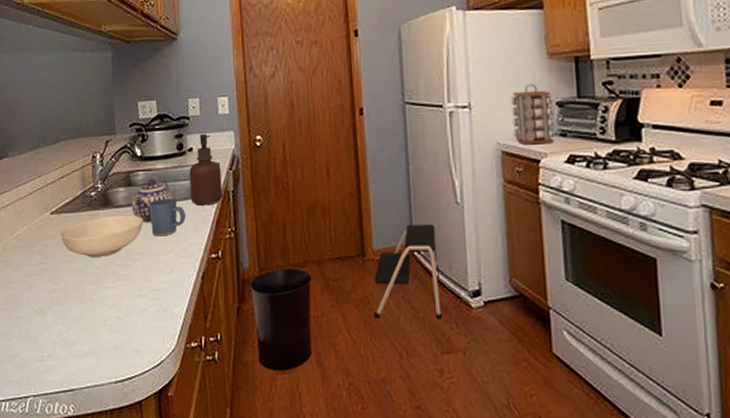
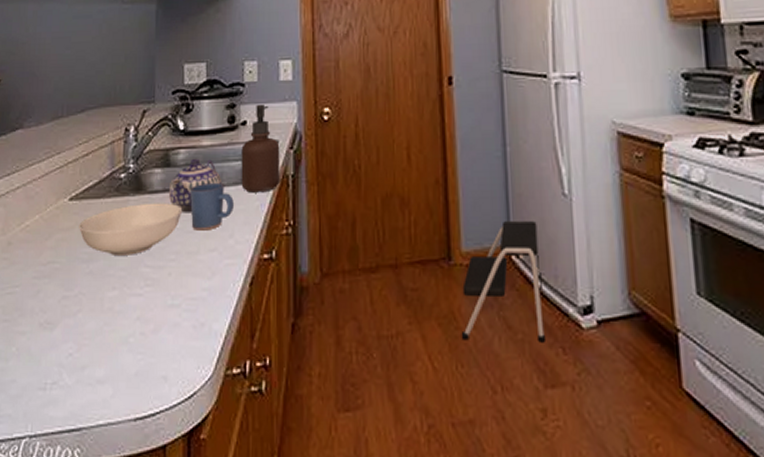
waste bin: present [250,268,312,371] -> none [309,274,385,408]
spice rack: present [511,84,555,145] -> none [628,51,681,125]

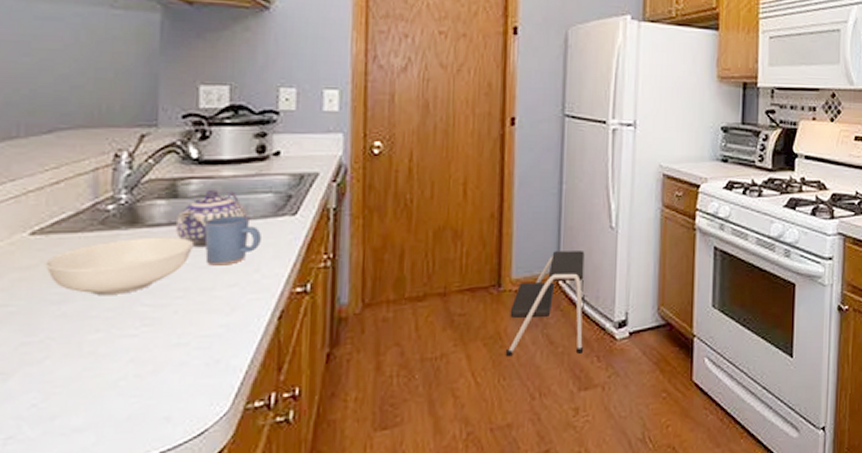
soap dispenser: present [241,104,280,193] -> none [271,134,320,226]

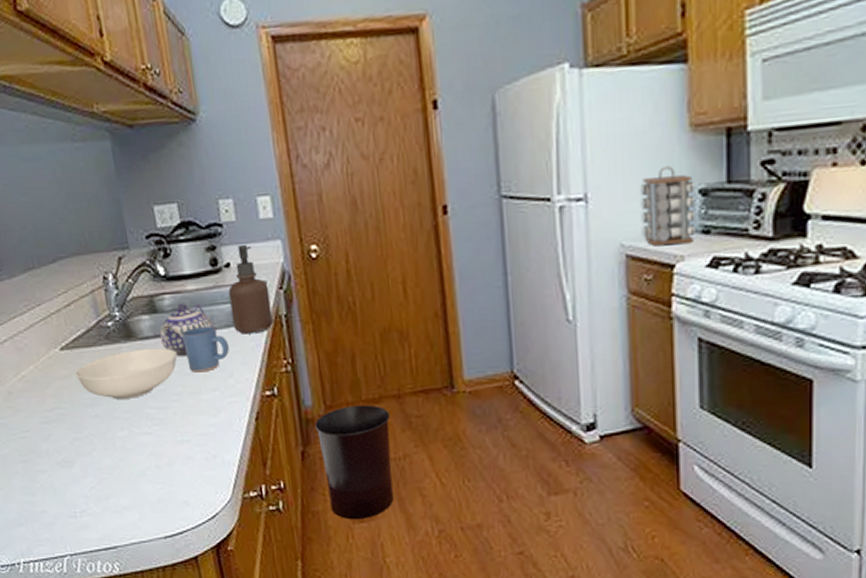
soap dispenser: none [271,134,320,226] -> present [228,244,273,334]
waste bin: none [348,303,432,427] -> present [315,404,394,520]
step stool: present [505,251,585,357] -> none [466,348,550,459]
spice rack: none [677,106,718,169] -> present [641,166,695,246]

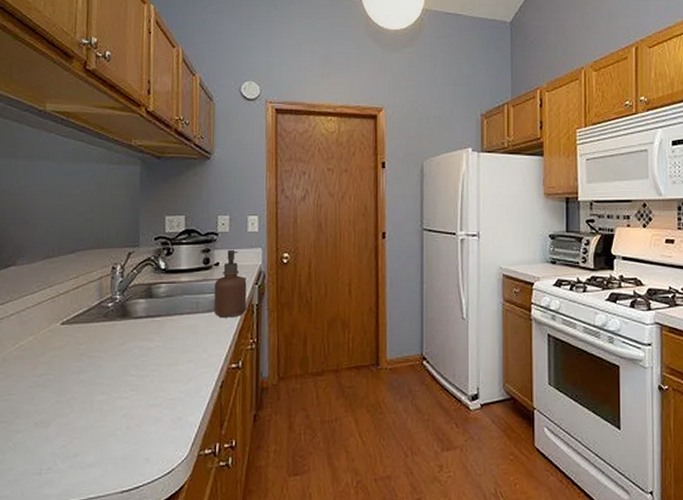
bowl: present [75,348,178,400] -> none [70,326,164,369]
teapot: present [159,303,214,356] -> none [151,291,198,333]
mug: present [182,325,229,373] -> none [170,310,207,347]
waste bin: present [315,404,394,520] -> none [268,377,328,474]
spice rack: present [641,166,695,246] -> none [513,218,547,270]

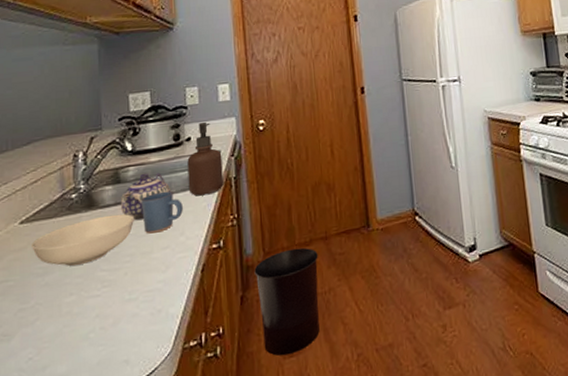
bowl: none [70,326,164,369] -> present [32,214,135,267]
teapot: none [151,291,198,333] -> present [120,172,171,220]
mug: none [170,310,207,347] -> present [141,191,183,234]
waste bin: none [268,377,328,474] -> present [254,247,320,356]

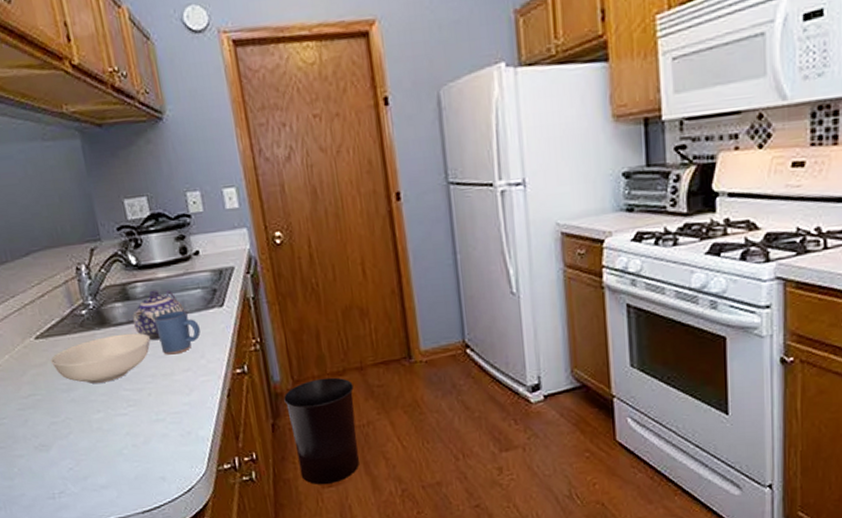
soap dispenser: present [187,121,224,196] -> none [198,233,241,317]

